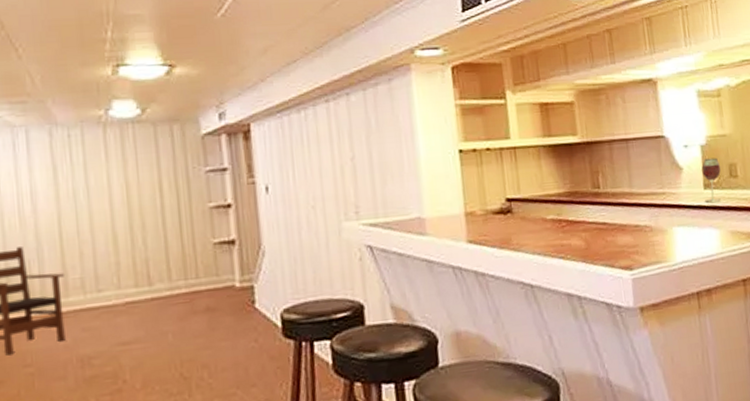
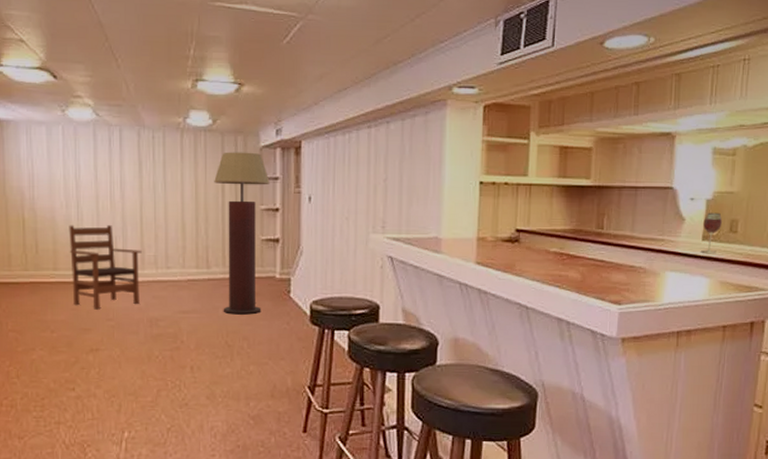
floor lamp: none [148,142,222,339] -> present [214,152,270,315]

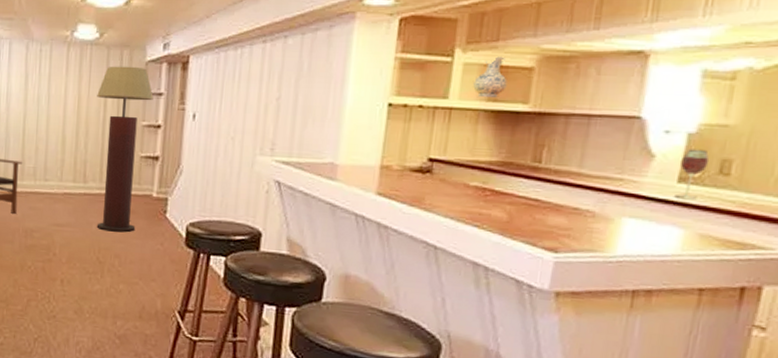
vase: none [547,138,573,175] -> present [473,56,508,99]

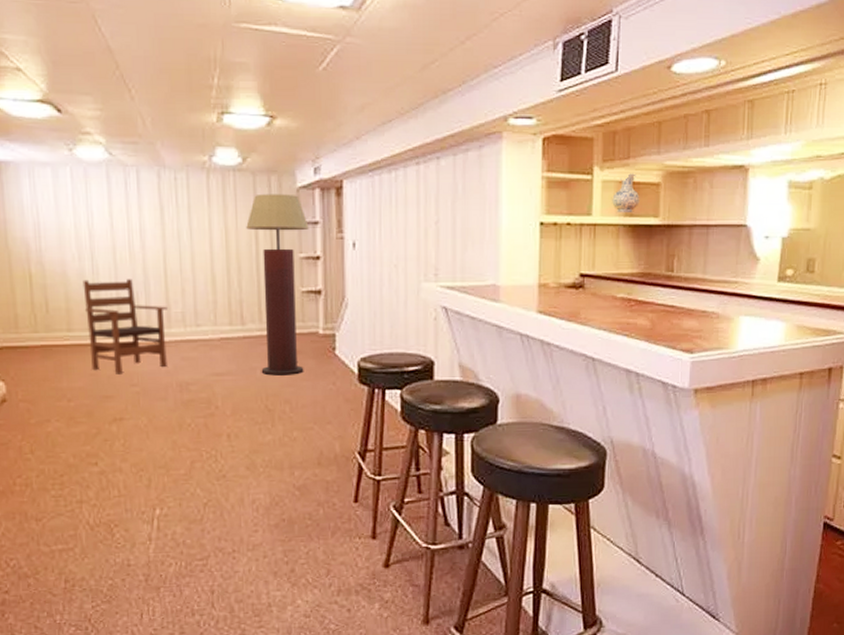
wineglass: present [674,149,710,200] -> none [776,251,799,296]

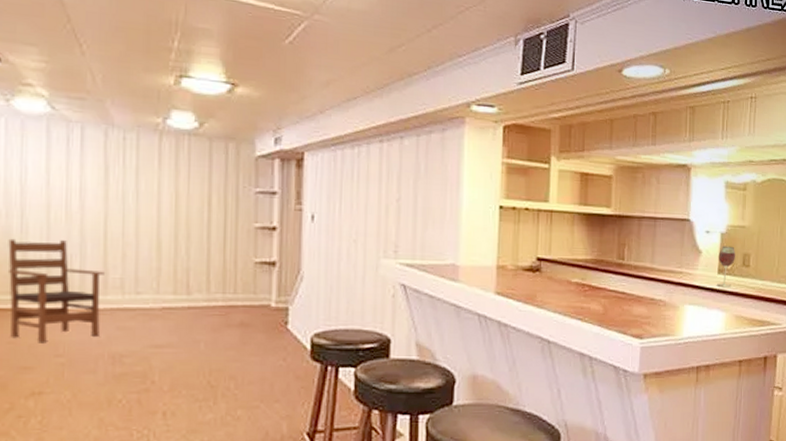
floor lamp: present [246,193,309,376] -> none [199,160,266,350]
vase: present [612,173,640,214] -> none [568,165,593,203]
wineglass: none [776,251,799,296] -> present [717,246,736,288]

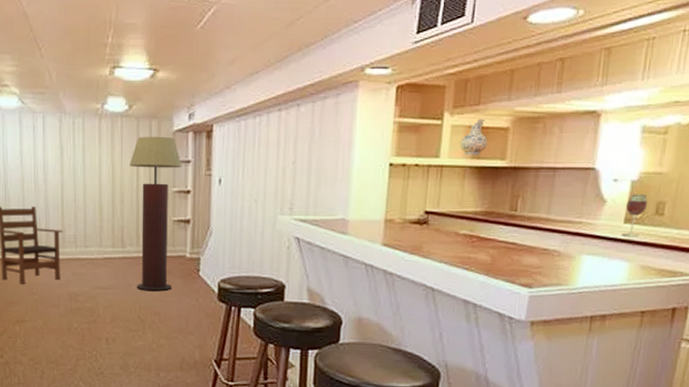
floor lamp: none [199,160,266,350] -> present [129,136,182,292]
vase: none [568,165,593,203] -> present [460,119,488,156]

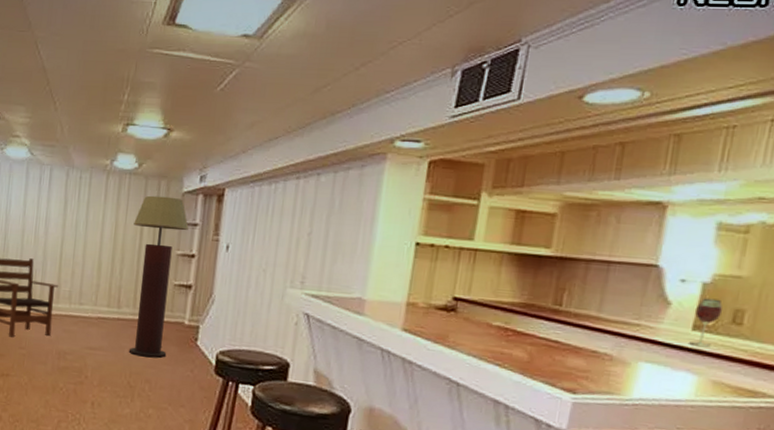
vase: present [460,119,488,156] -> none [498,201,531,242]

